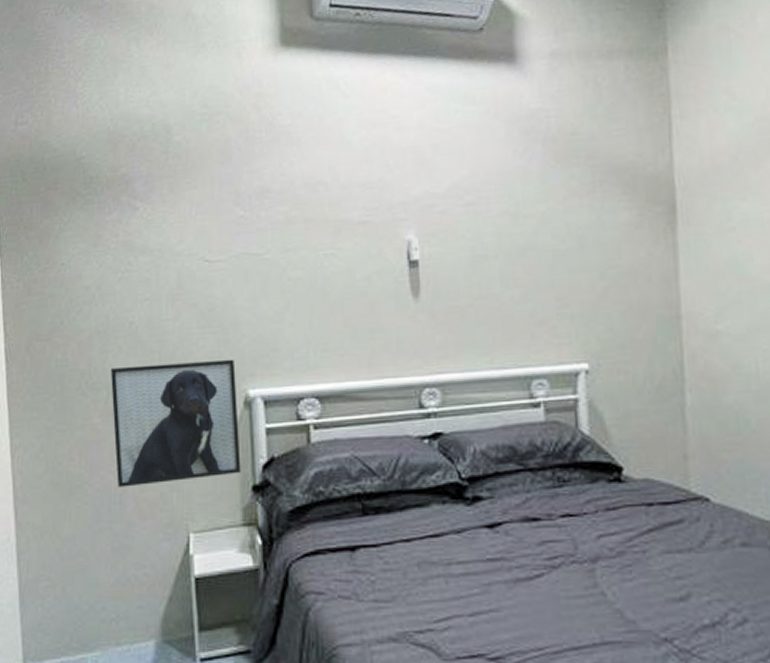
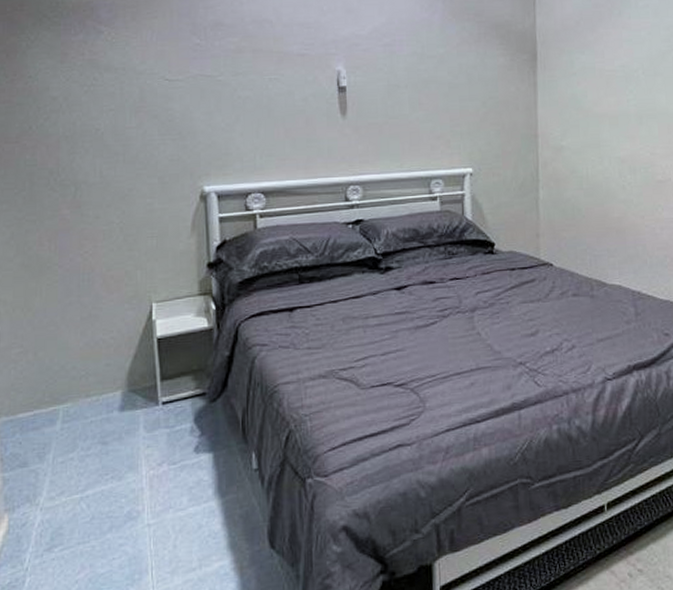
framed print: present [111,359,241,488] -> none [78,161,197,268]

